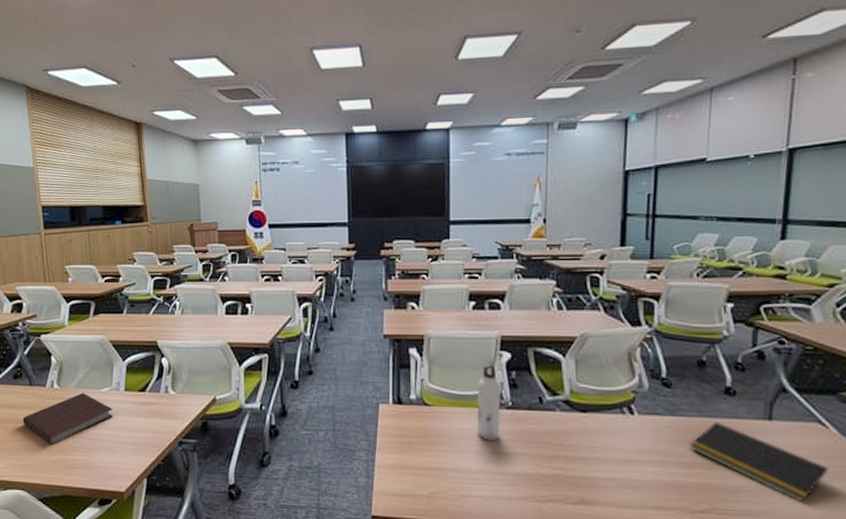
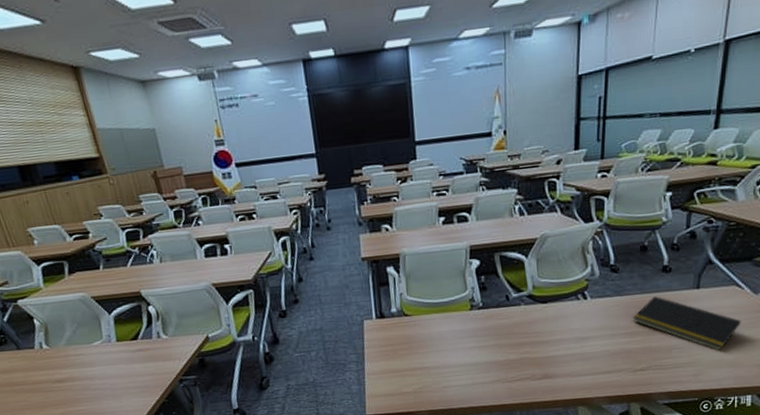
notebook: present [22,392,114,446] -> none [17,348,111,401]
water bottle: present [477,365,501,441] -> none [451,272,474,338]

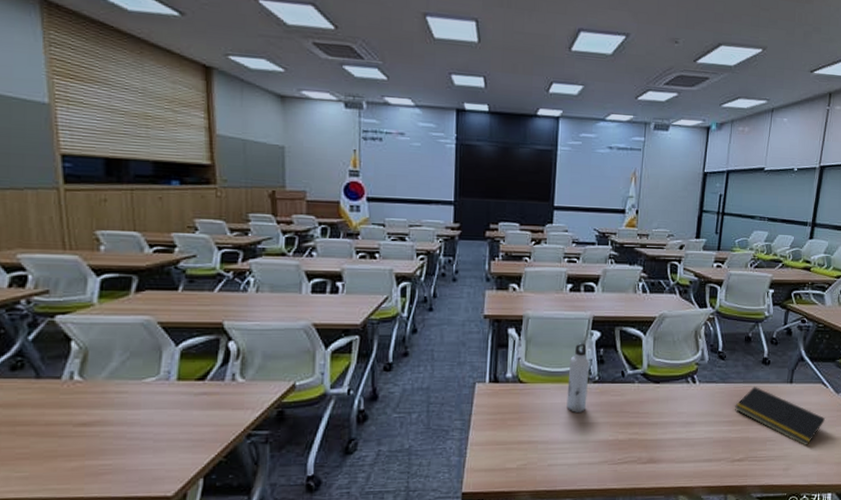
water bottle: none [451,272,474,338] -> present [567,343,590,412]

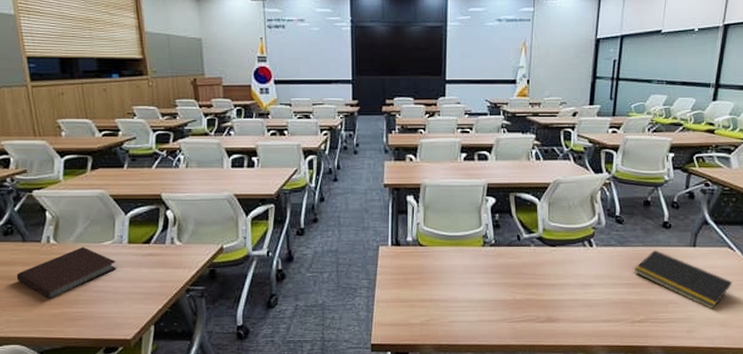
notebook: none [23,384,161,451] -> present [16,246,117,300]
water bottle: present [567,343,590,412] -> none [465,209,486,274]

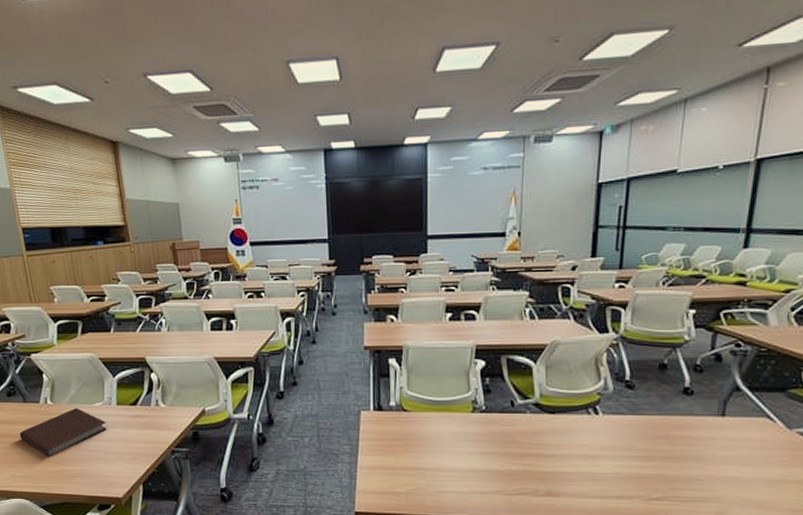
notepad: present [634,250,732,310] -> none [649,420,772,489]

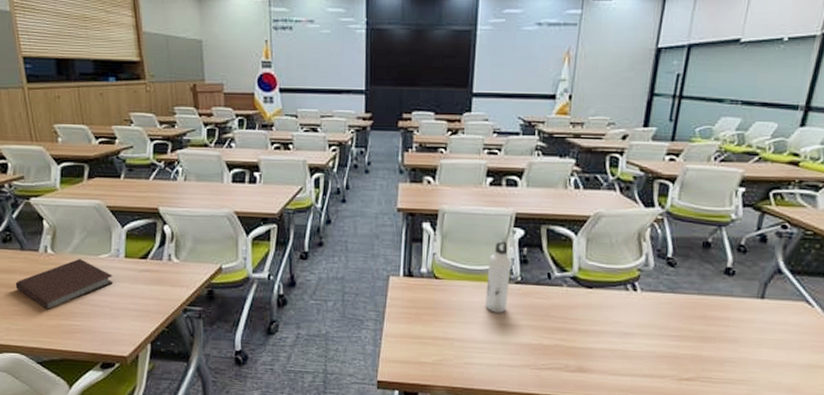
water bottle: none [453,372,475,441] -> present [485,241,512,313]

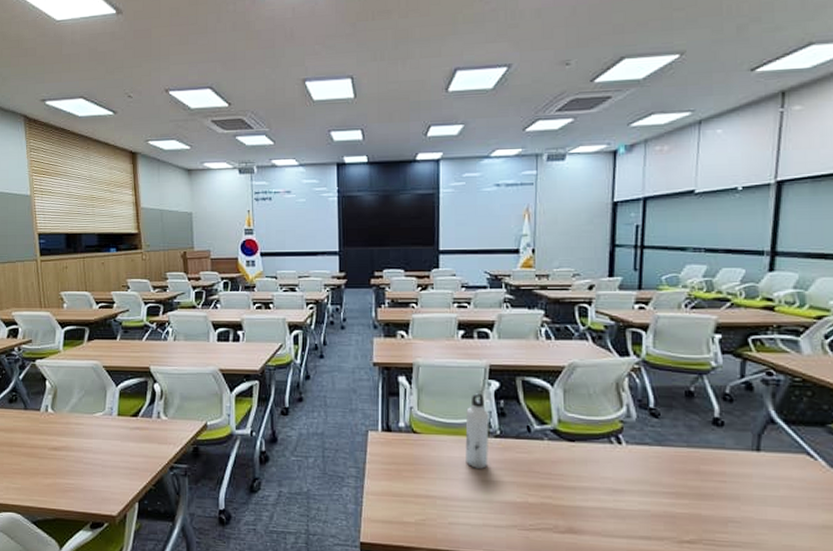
notebook: present [15,258,114,311] -> none [17,416,107,469]

